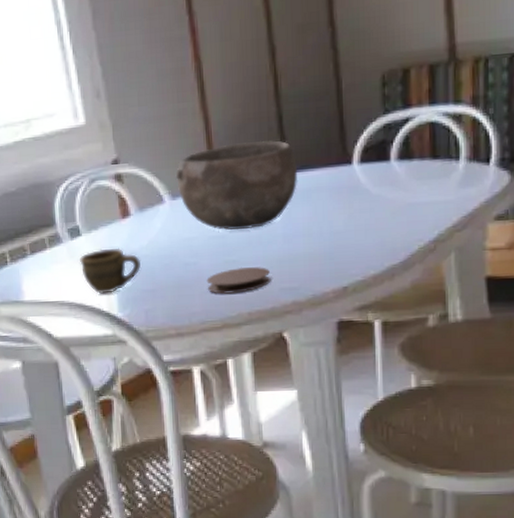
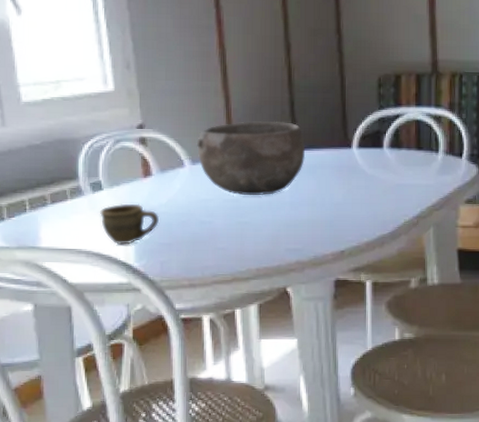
coaster: present [206,267,271,294] -> none [220,228,278,251]

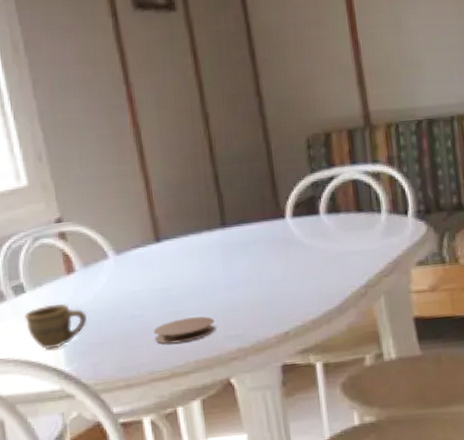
bowl: present [197,120,306,196] -> none [119,198,237,283]
coaster: none [220,228,278,251] -> present [153,316,216,345]

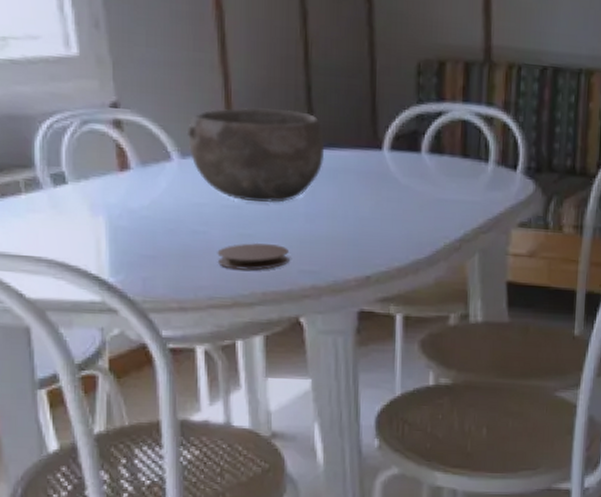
cup: present [24,303,88,350] -> none [62,202,141,254]
bowl: none [119,198,237,283] -> present [188,107,325,203]

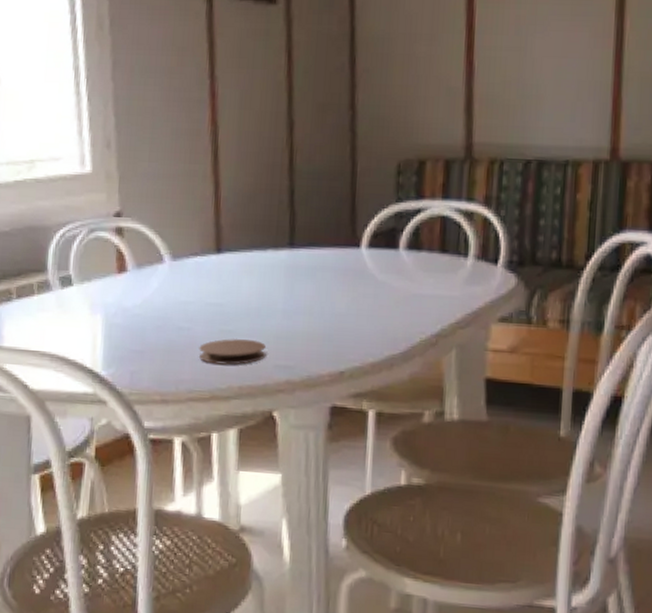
bowl: present [188,107,325,203] -> none [179,211,304,300]

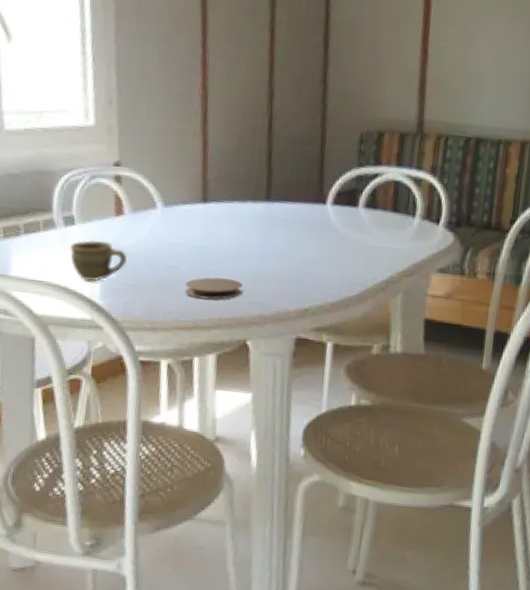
cup: none [66,302,133,349] -> present [69,240,128,281]

